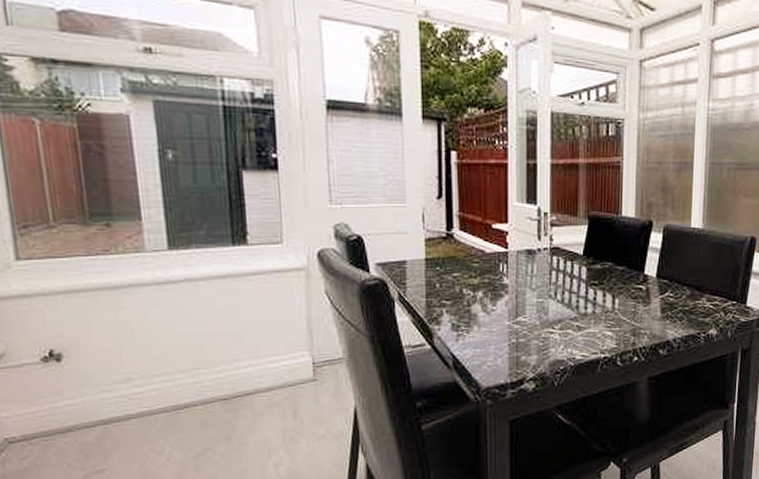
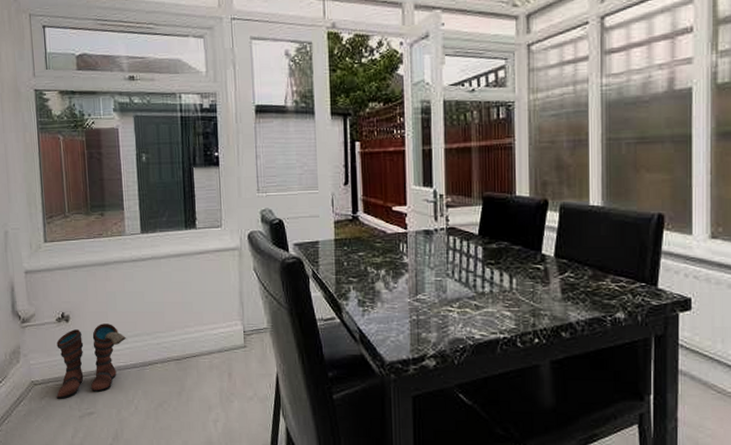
boots: none [42,361,152,458] -> present [56,324,127,399]

